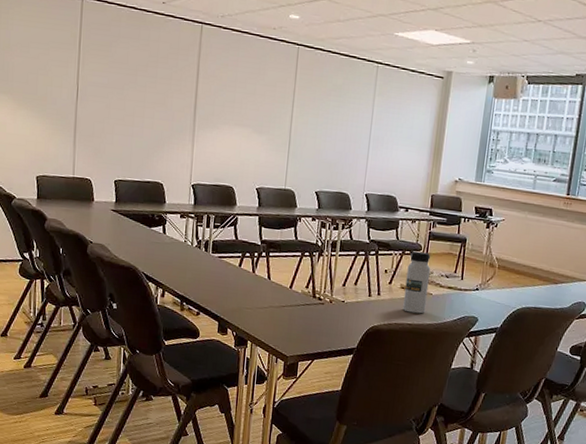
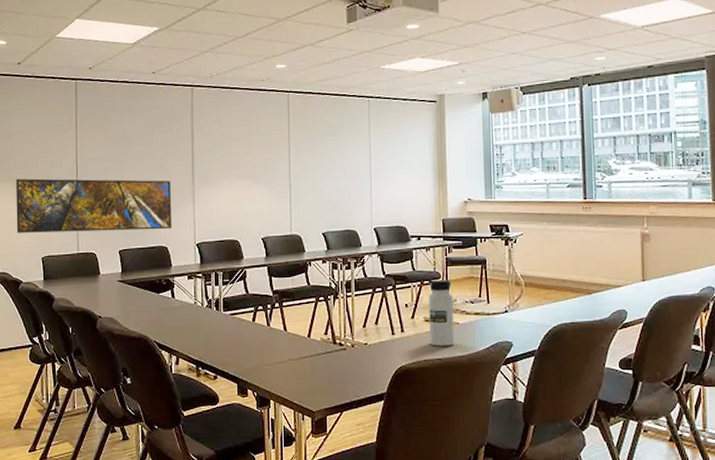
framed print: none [12,93,172,167] -> present [16,178,172,233]

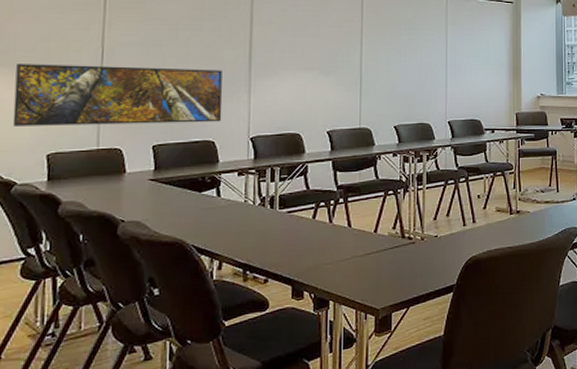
water bottle: present [429,280,455,346] -> none [501,170,525,235]

